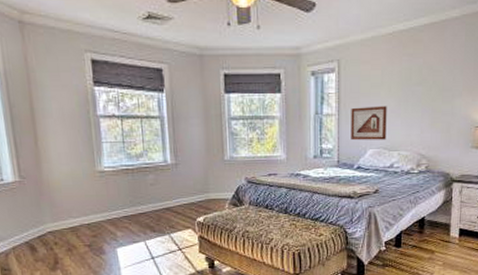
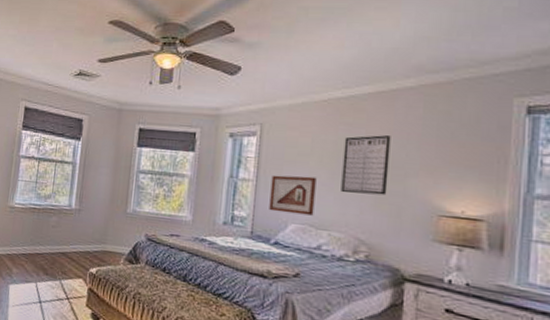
writing board: none [406,63,442,117] -> present [341,135,391,196]

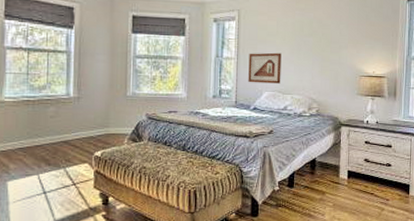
writing board: present [341,135,391,196] -> none [298,18,330,64]

